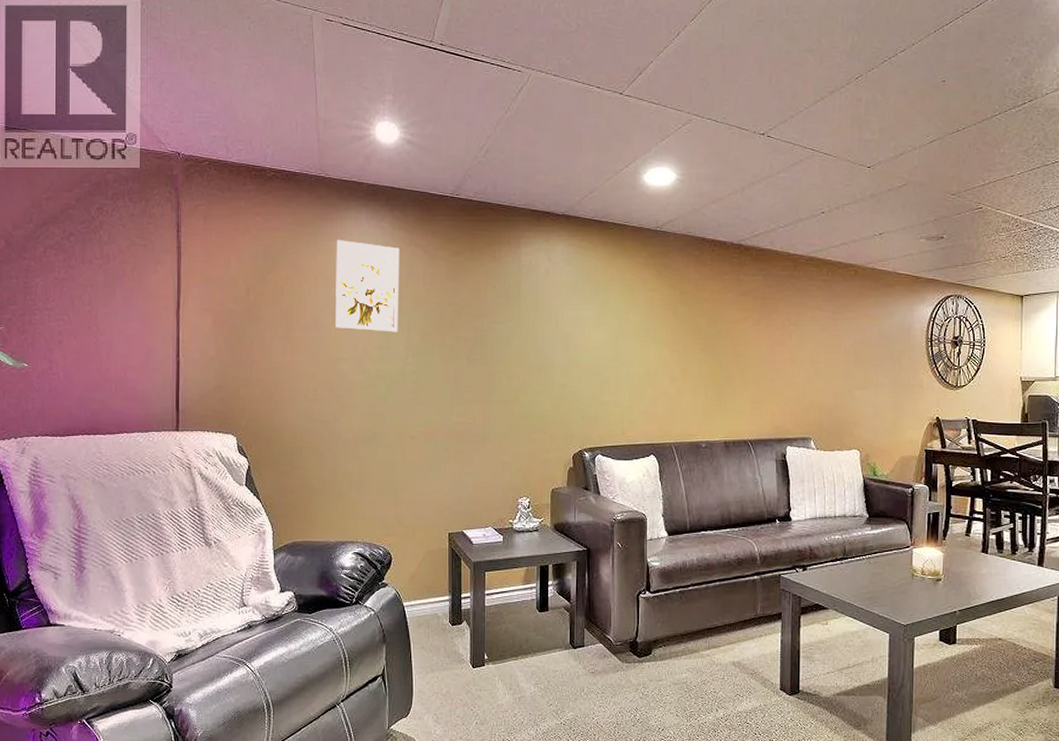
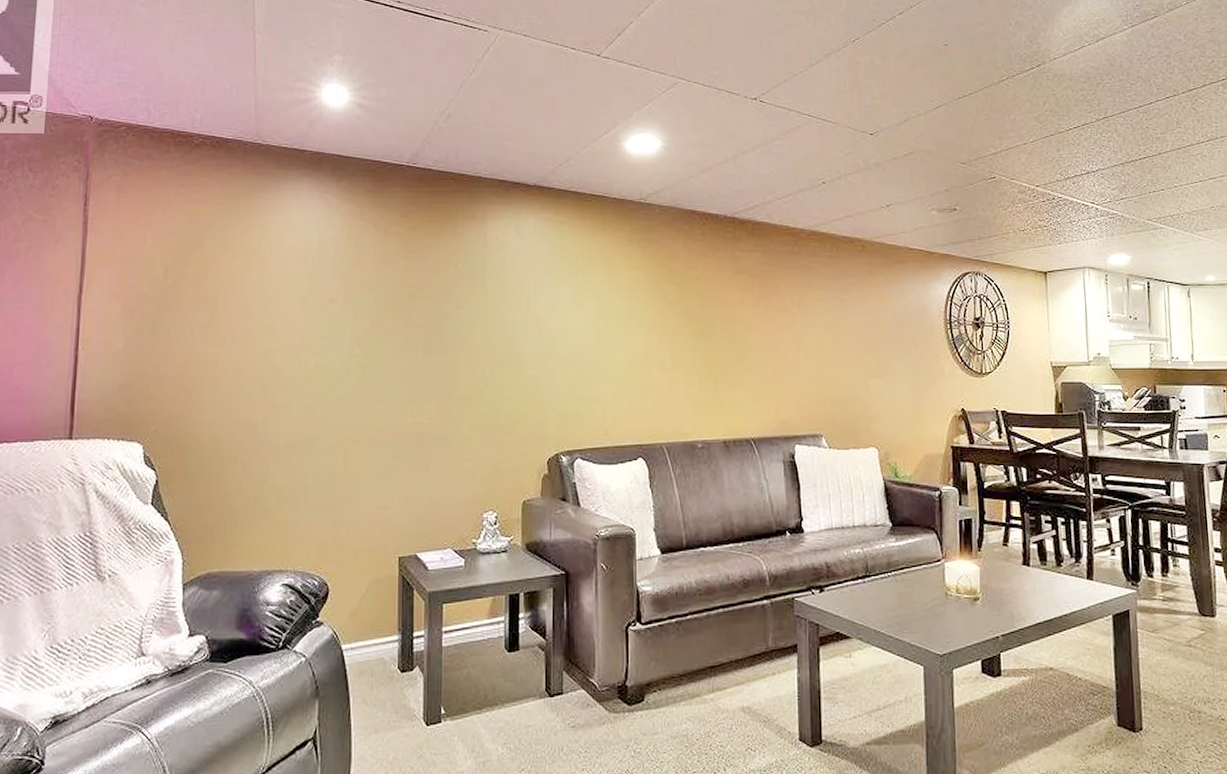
wall art: present [335,240,400,332] -> none [268,214,347,319]

